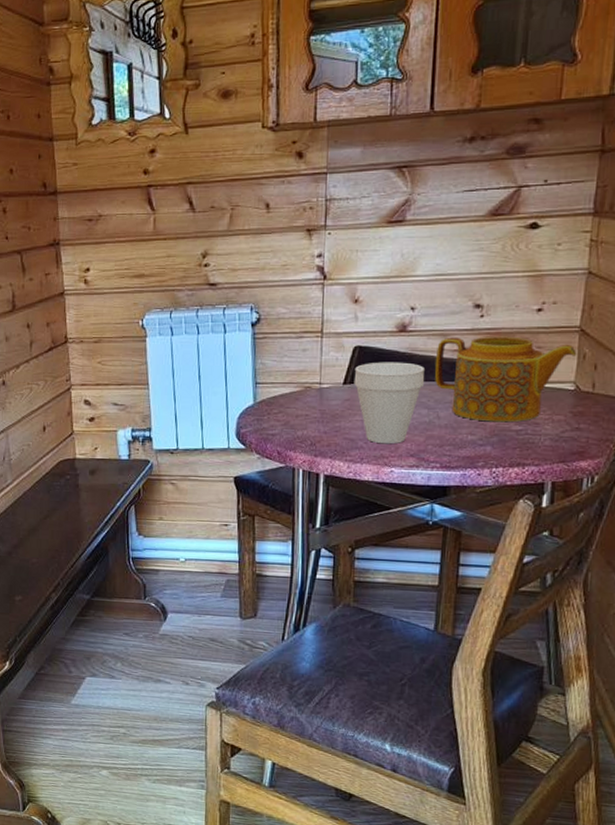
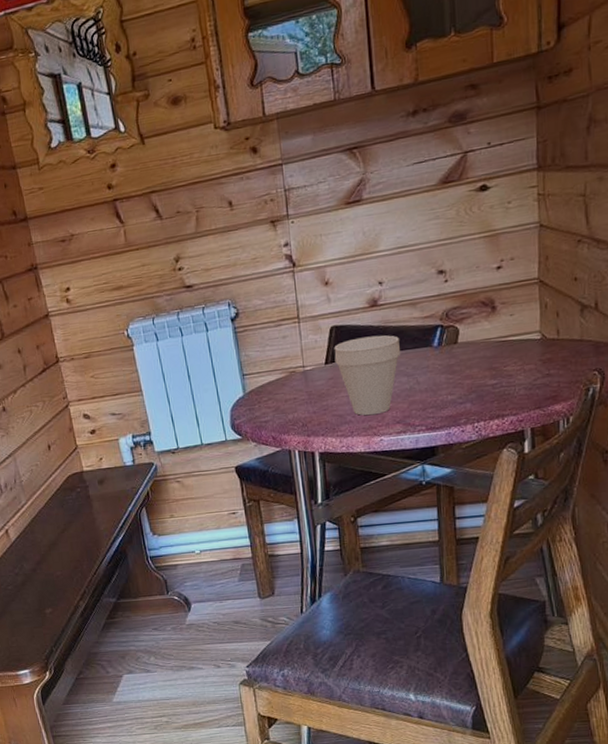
teapot: present [434,336,577,423] -> none [408,296,539,381]

